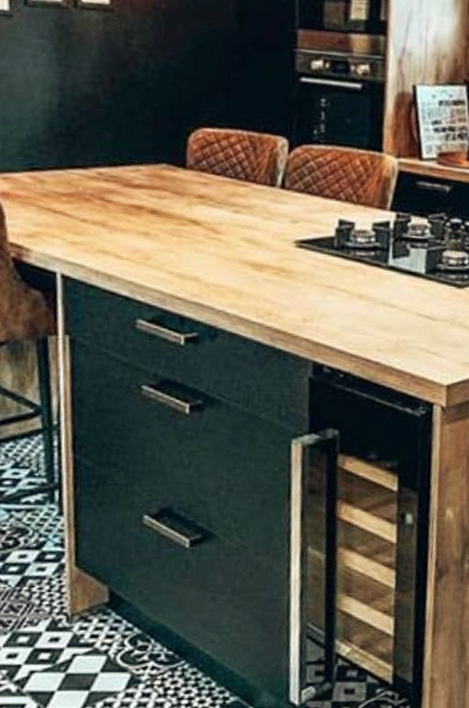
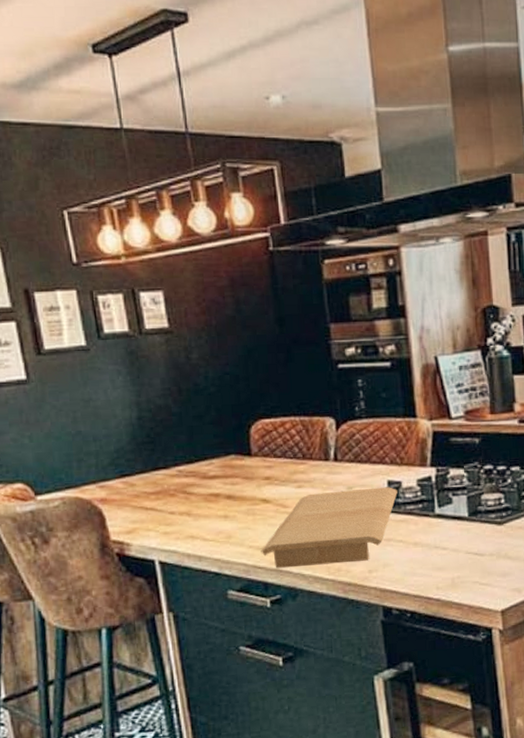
cutting board: none [181,221,349,307] -> present [261,487,398,569]

